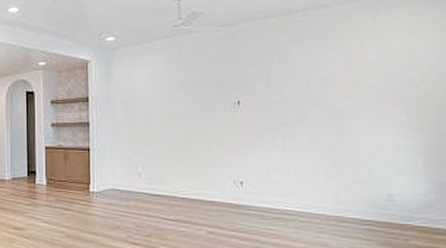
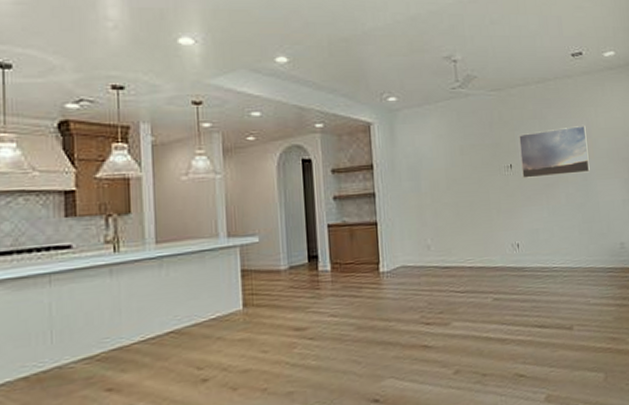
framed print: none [251,60,347,116] -> present [519,126,590,178]

